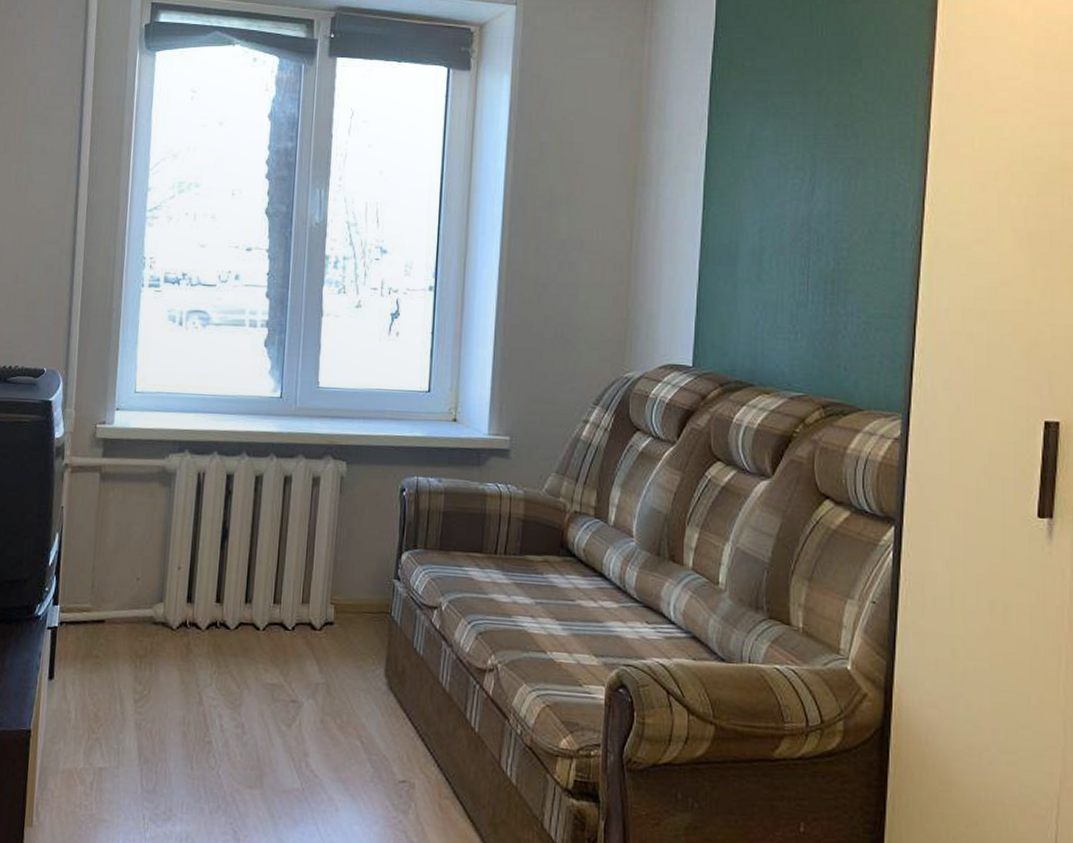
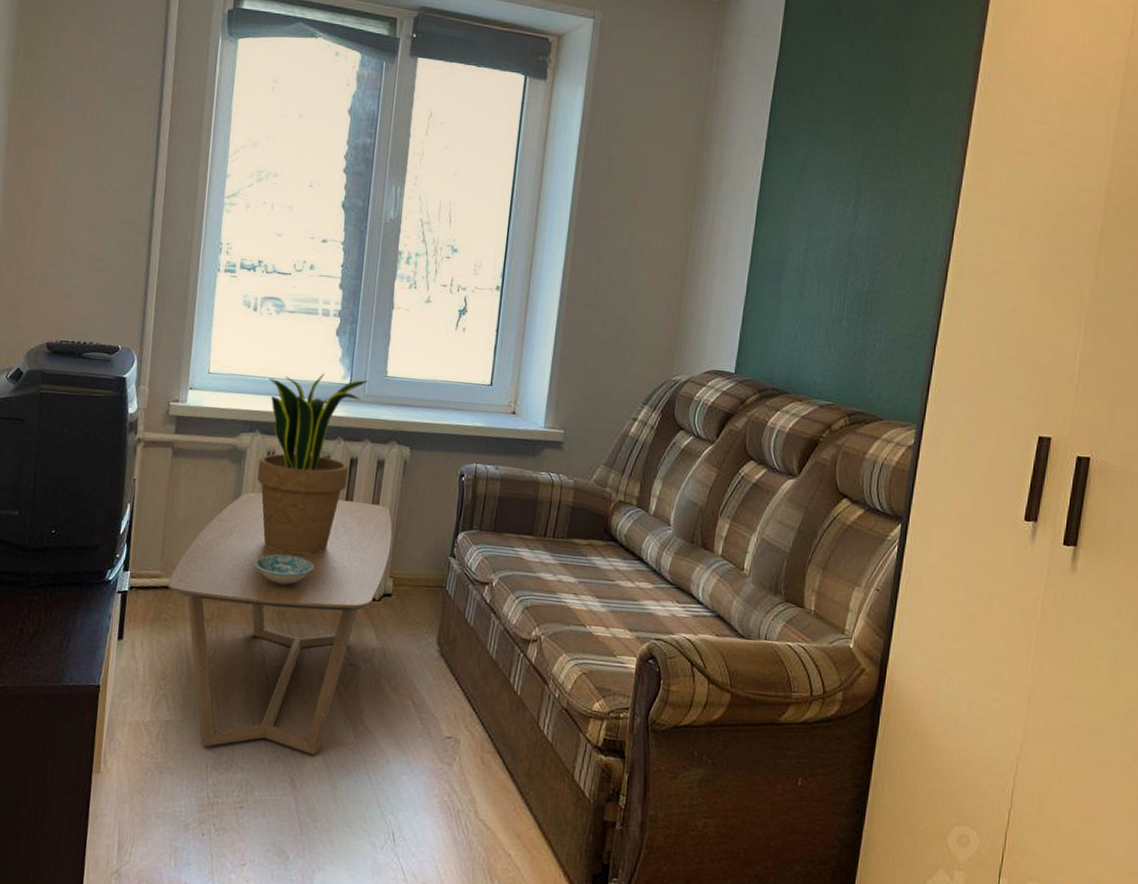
coffee table: none [98,516,332,803] -> present [167,492,393,755]
potted plant: none [187,386,300,582] -> present [256,372,369,555]
ceramic bowl: none [188,582,251,616] -> present [254,554,315,586]

